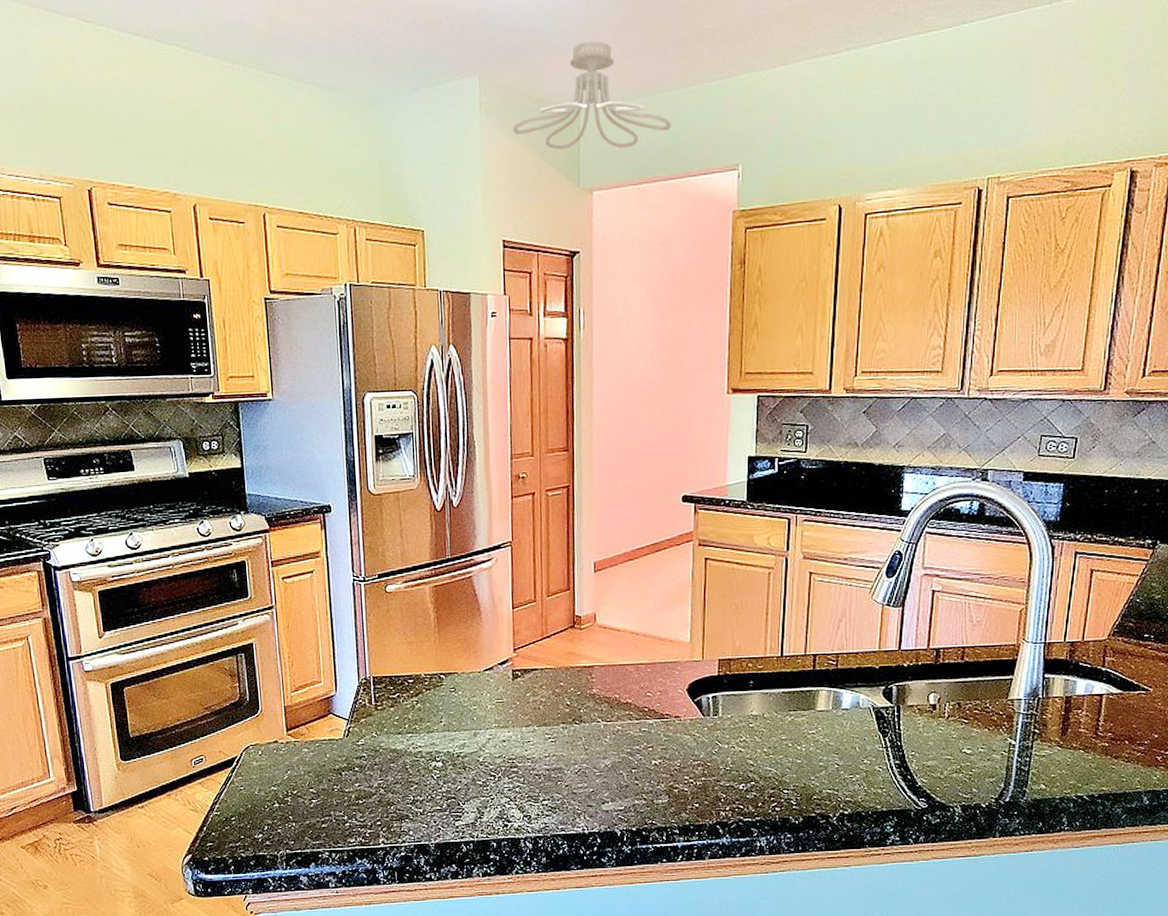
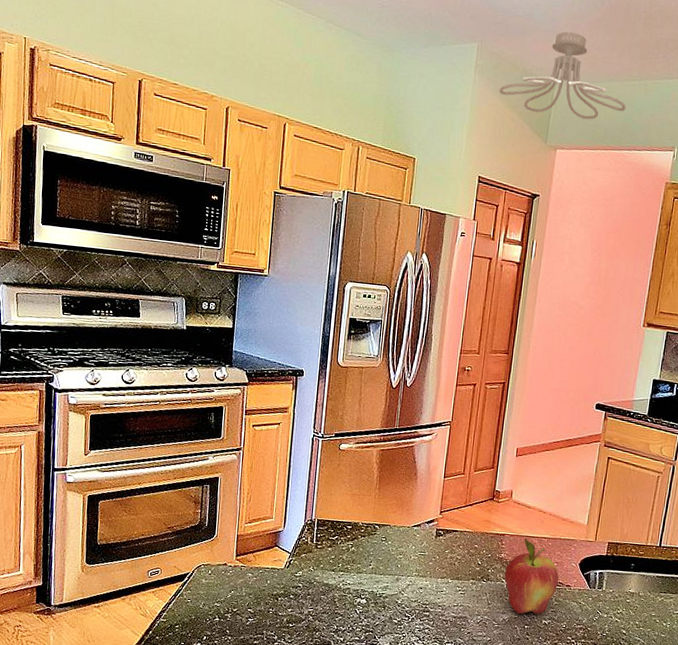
fruit: none [600,667,664,757] -> present [504,538,559,614]

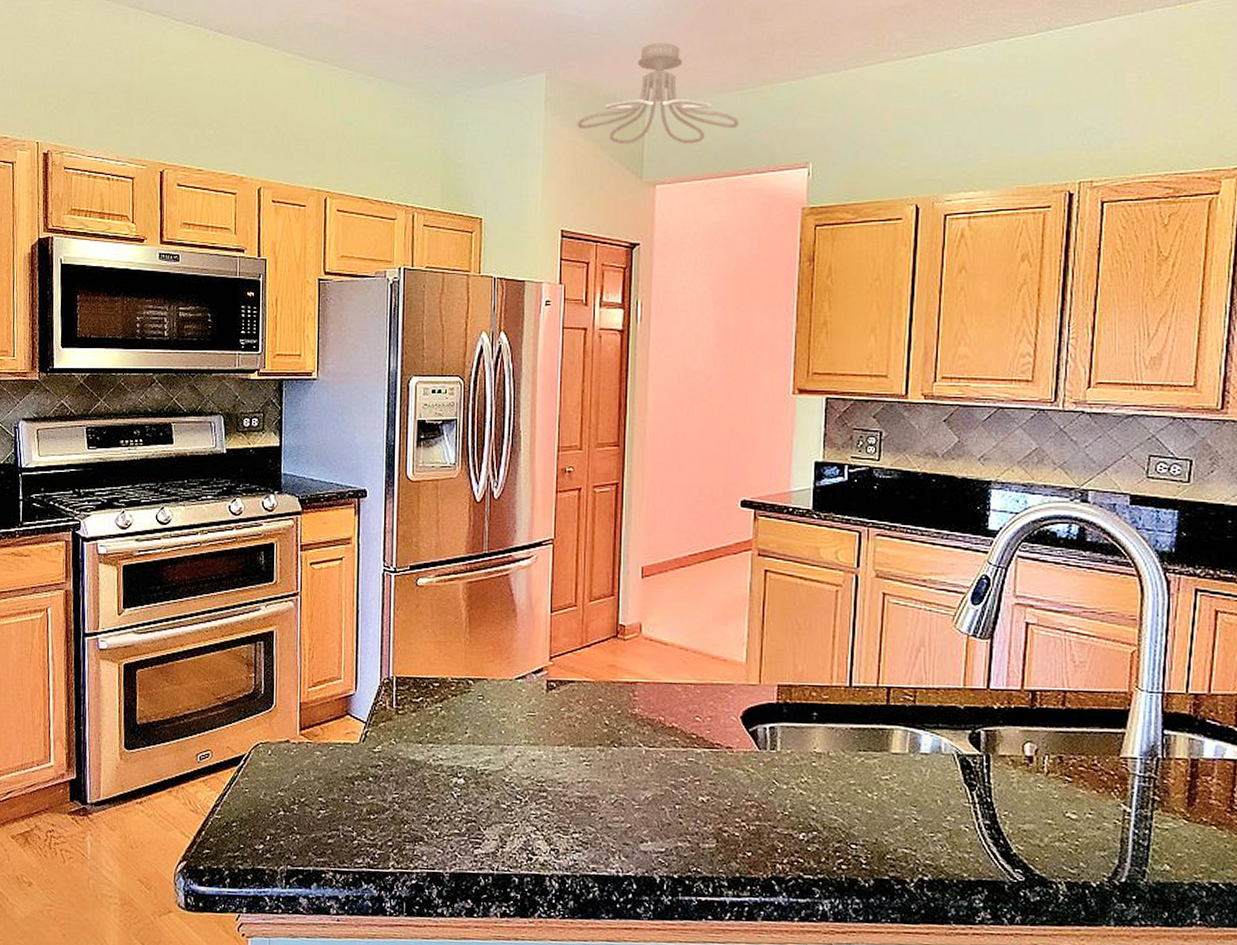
fruit: present [504,538,559,614] -> none [642,685,714,790]

